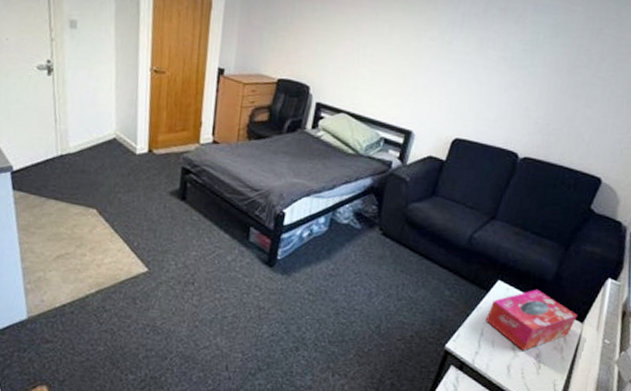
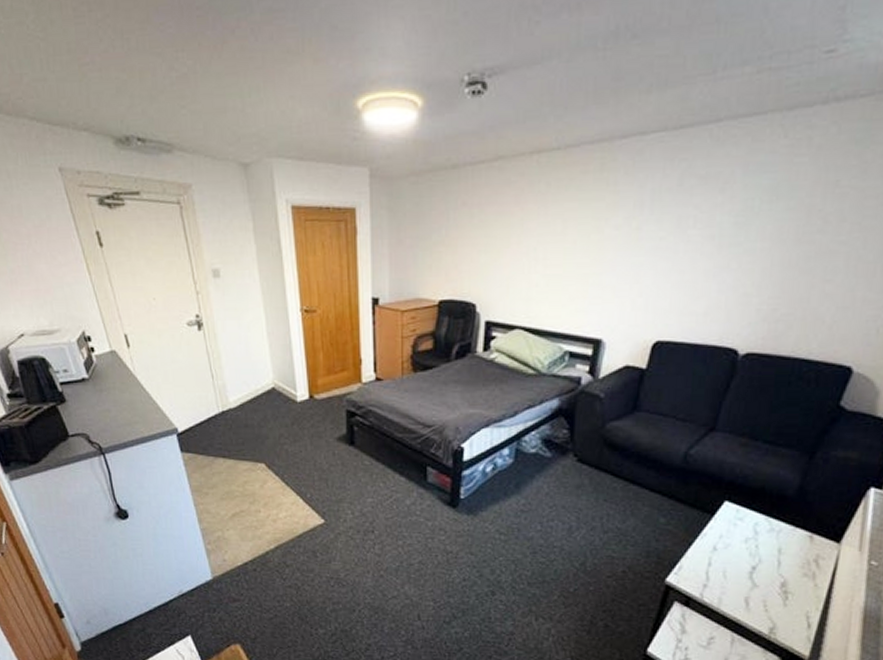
tissue box: present [486,289,578,352] -> none [713,508,832,581]

